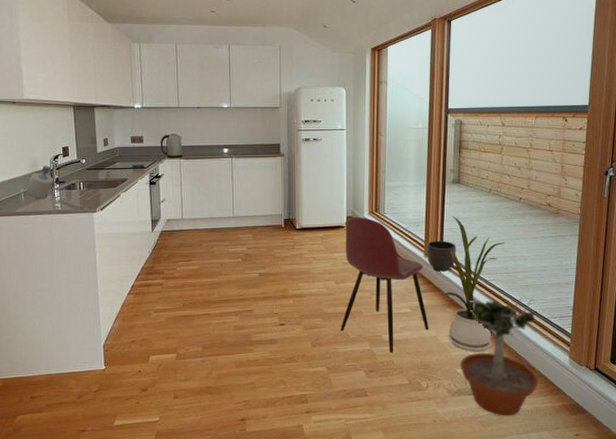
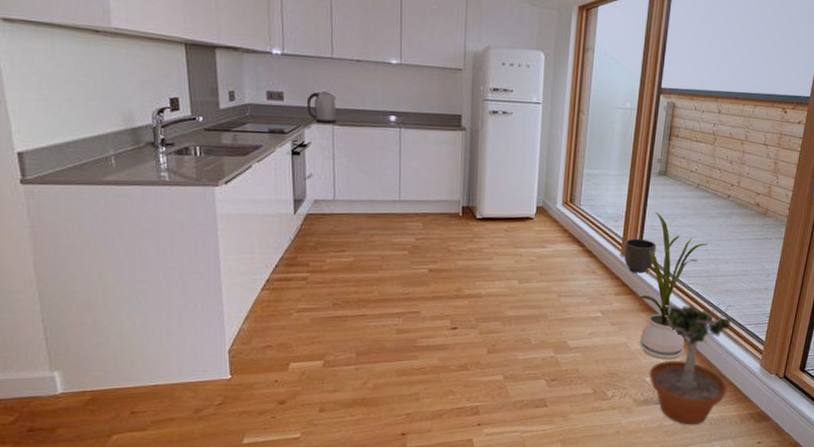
soap dispenser: present [26,165,54,199] -> none [117,120,159,166]
dining chair: present [340,216,429,354] -> none [521,207,620,361]

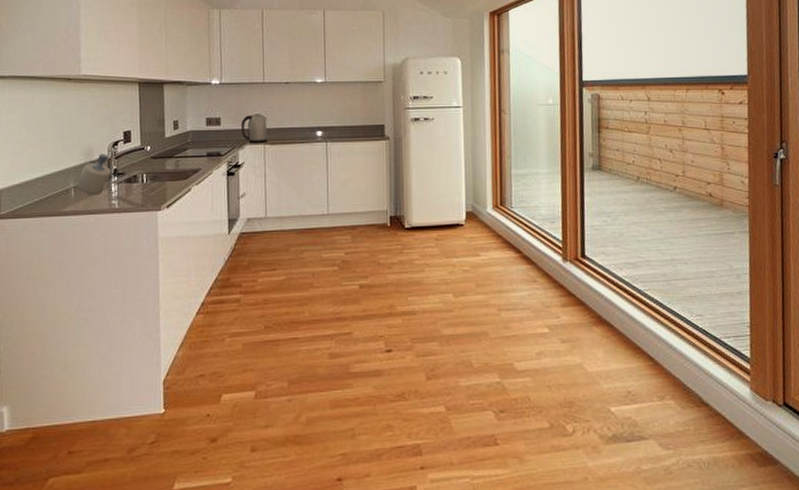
soap dispenser: none [117,120,159,166] -> present [76,153,112,195]
planter: present [623,238,657,273] -> none [564,240,602,280]
house plant: present [637,211,708,360] -> none [587,210,660,384]
potted tree: present [649,303,731,425] -> none [613,312,716,470]

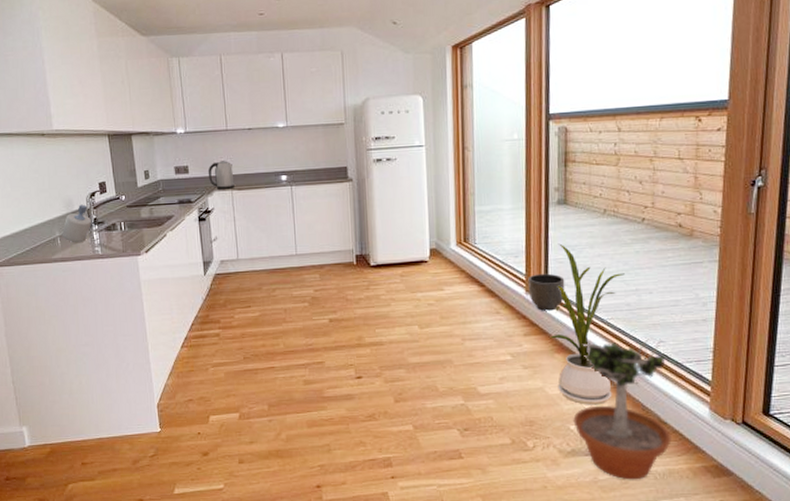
planter: none [564,240,602,280] -> present [527,273,565,311]
house plant: none [587,210,660,384] -> present [550,243,625,405]
potted tree: none [613,312,716,470] -> present [573,339,673,480]

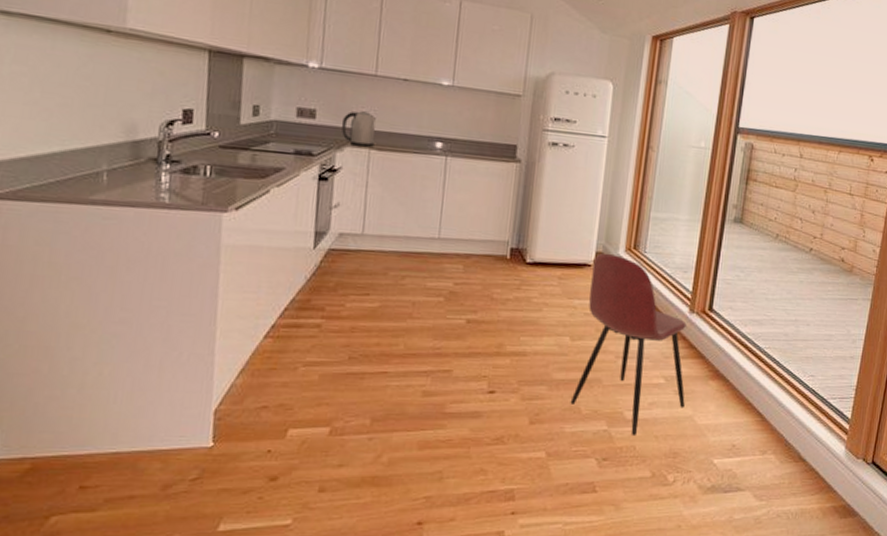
soap dispenser: present [61,204,92,243] -> none [111,133,163,184]
dining chair: none [427,248,534,409] -> present [570,252,687,437]
planter: present [527,273,565,311] -> none [692,293,730,334]
house plant: present [550,243,625,405] -> none [706,263,787,438]
potted tree: present [573,339,673,480] -> none [717,370,812,520]

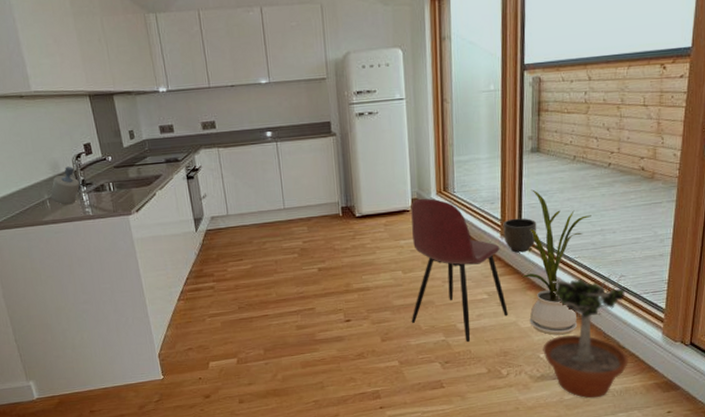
soap dispenser: none [111,133,163,184] -> present [50,166,80,205]
kettle: present [341,111,376,147] -> none [193,118,221,147]
planter: none [692,293,730,334] -> present [503,218,537,253]
house plant: none [706,263,787,438] -> present [522,189,591,336]
potted tree: none [717,370,812,520] -> present [543,274,630,398]

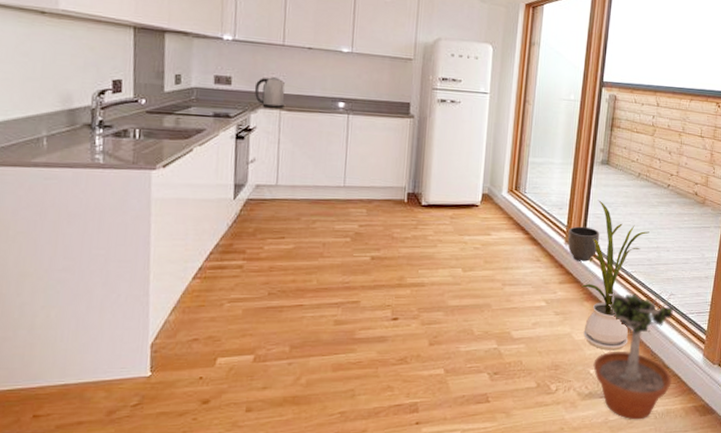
soap dispenser: present [50,166,80,205] -> none [50,102,96,148]
kettle: none [193,118,221,147] -> present [254,77,285,109]
dining chair: present [411,198,508,343] -> none [464,194,564,353]

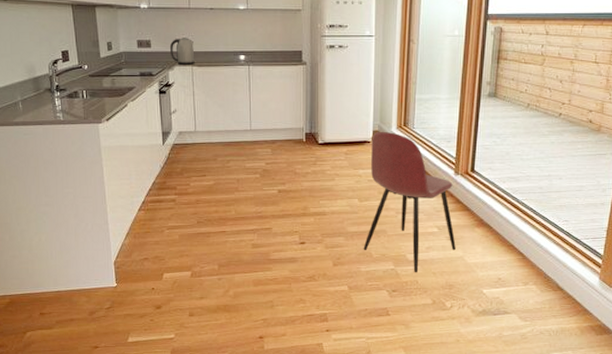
dining chair: none [464,194,564,353] -> present [363,131,456,273]
planter: present [567,226,600,262] -> none [457,158,489,191]
house plant: present [581,200,649,351] -> none [472,132,540,273]
potted tree: present [593,291,673,420] -> none [486,218,567,336]

